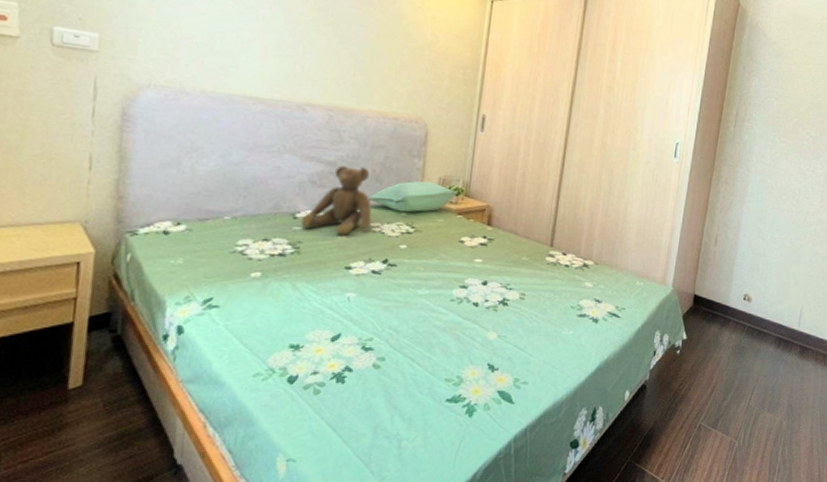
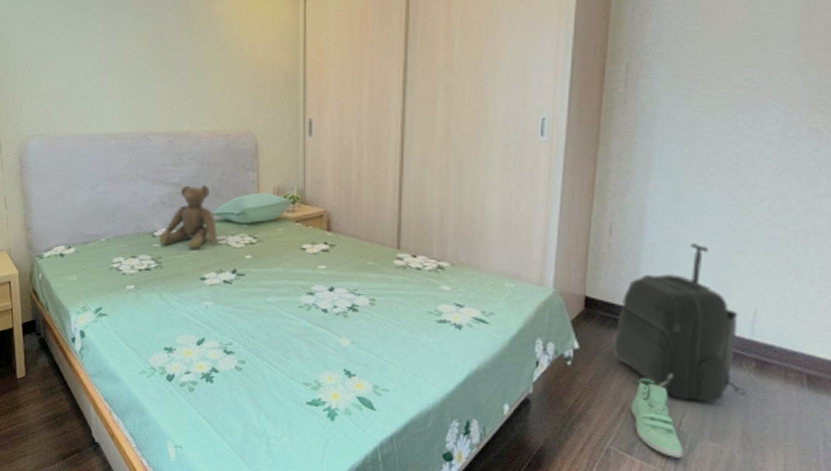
rolling backpack: none [710,253,792,381] -> present [613,242,746,402]
sneaker: none [718,362,751,428] -> present [631,377,683,458]

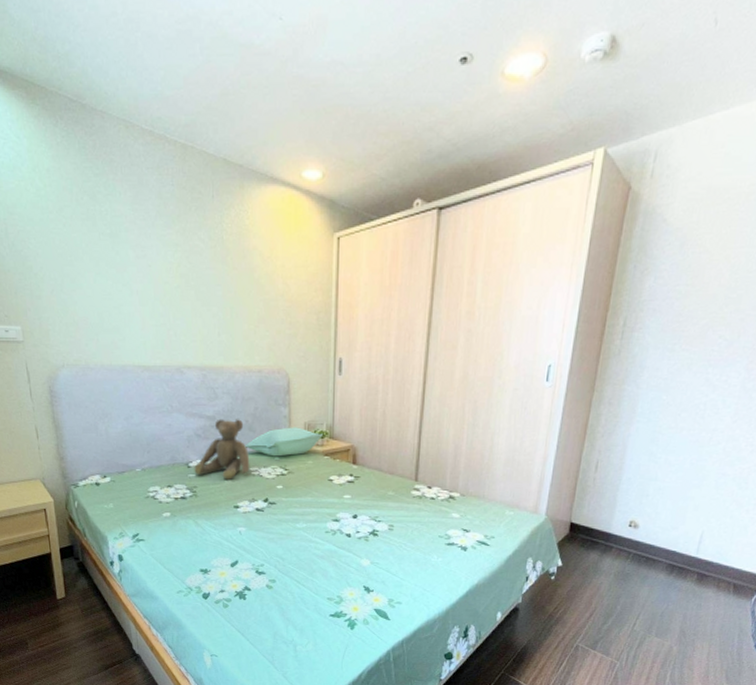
rolling backpack: present [613,242,746,402] -> none [589,477,689,607]
sneaker: present [631,377,683,458] -> none [597,588,635,651]

